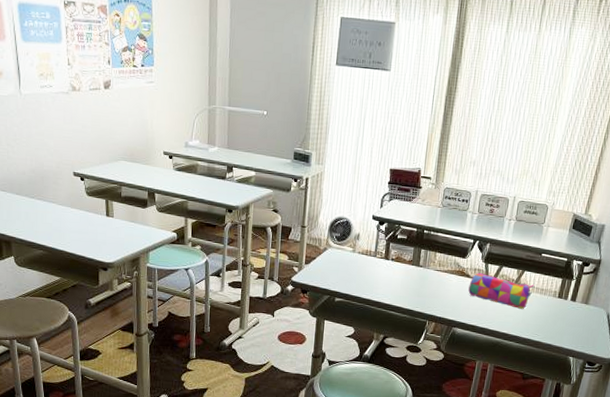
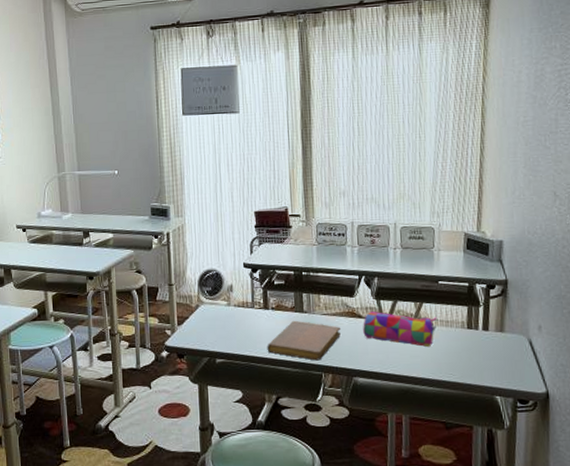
notebook: none [382,272,450,310] -> present [267,320,341,361]

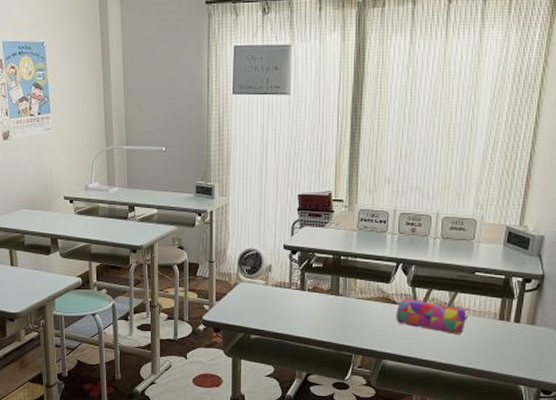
notebook: present [267,320,341,361] -> none [301,302,375,342]

